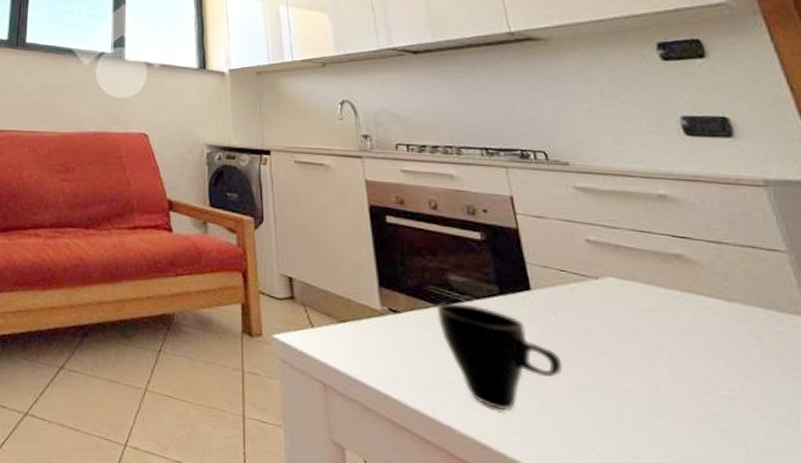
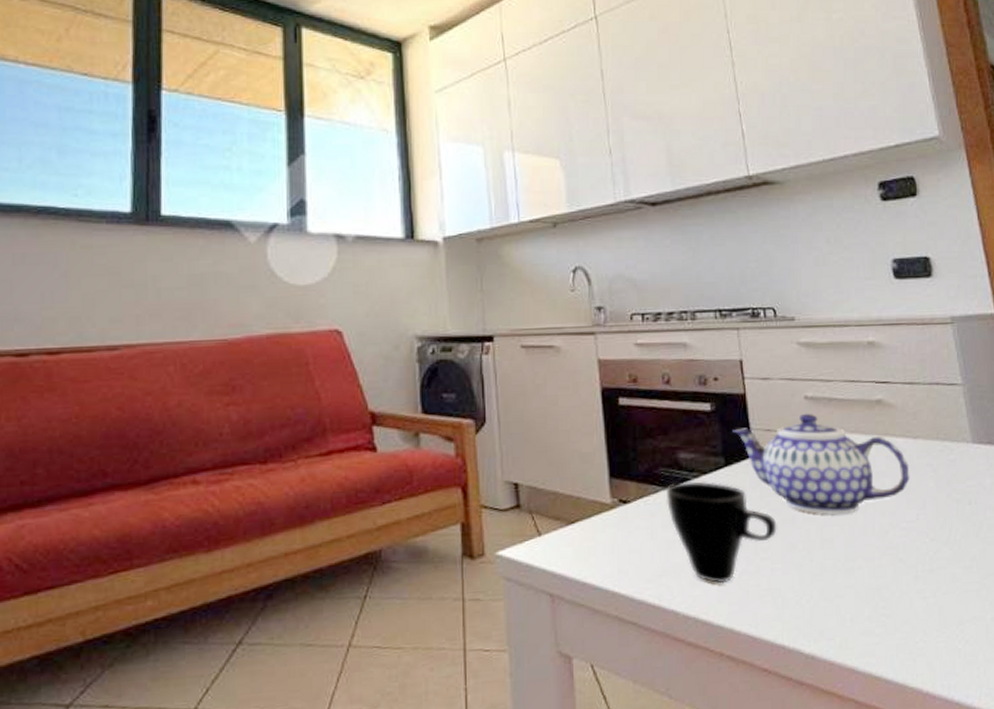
teapot: none [505,256,727,367] -> present [732,413,910,515]

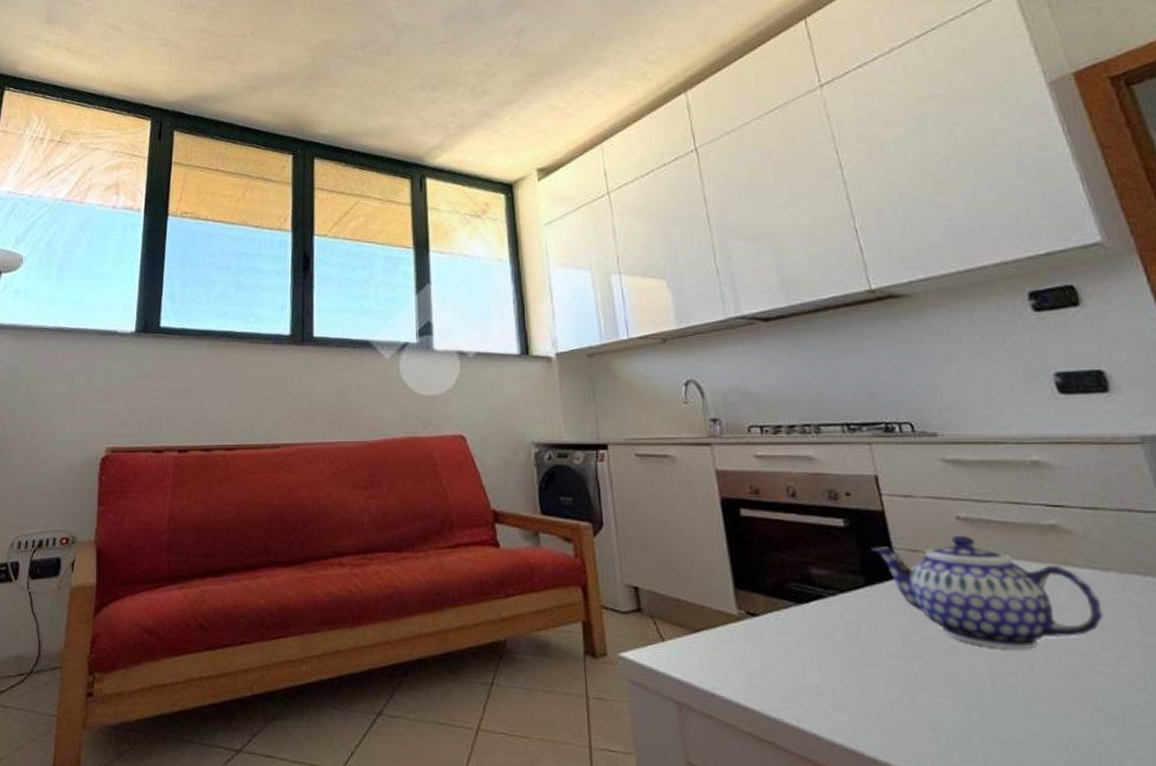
cup: present [665,481,777,584] -> none [798,599,935,712]

